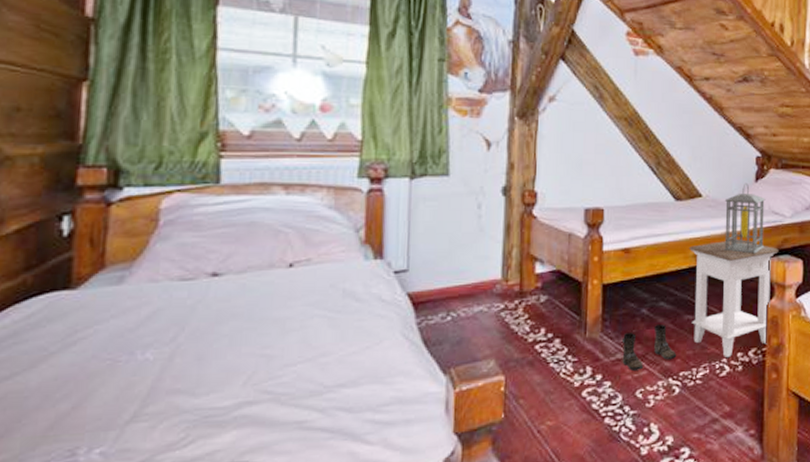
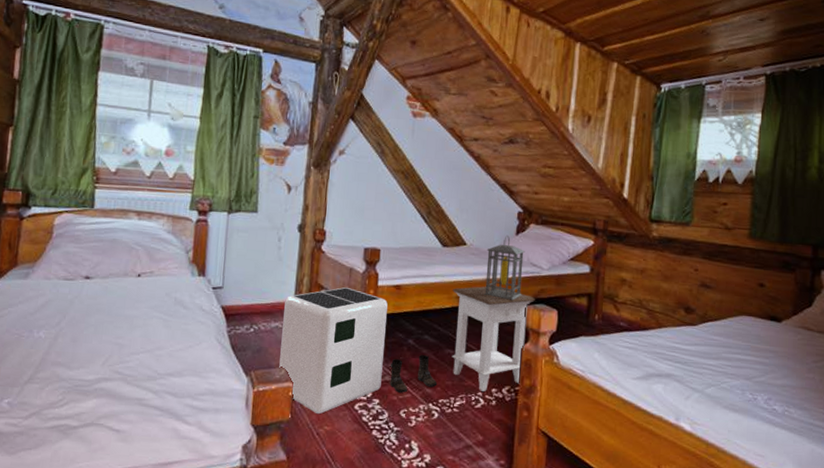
air purifier: none [486,257,615,408] -> present [279,287,388,414]

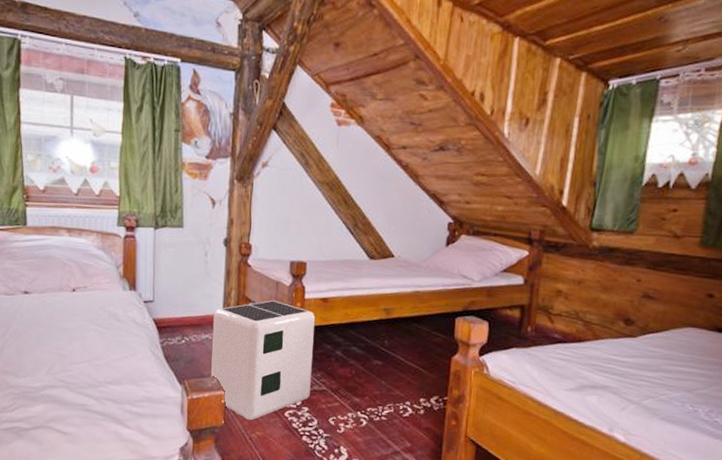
boots: present [390,354,438,393] -> none [318,365,366,402]
nightstand: present [451,286,535,391] -> none [379,298,465,401]
lantern: present [483,235,525,301] -> none [412,246,456,313]

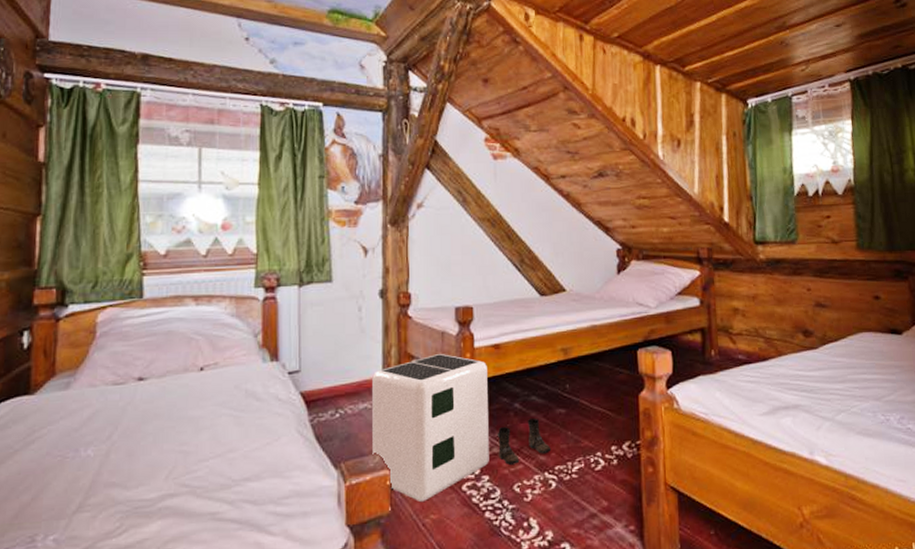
boots: none [318,365,366,402] -> present [497,417,551,465]

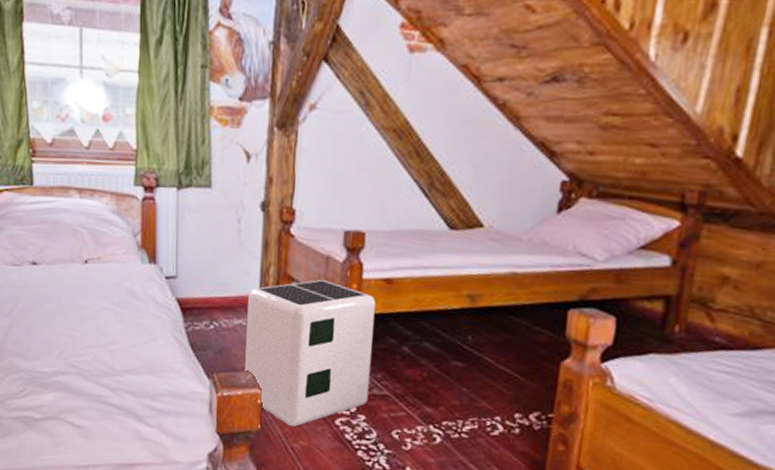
boots: present [497,417,551,465] -> none [378,365,441,410]

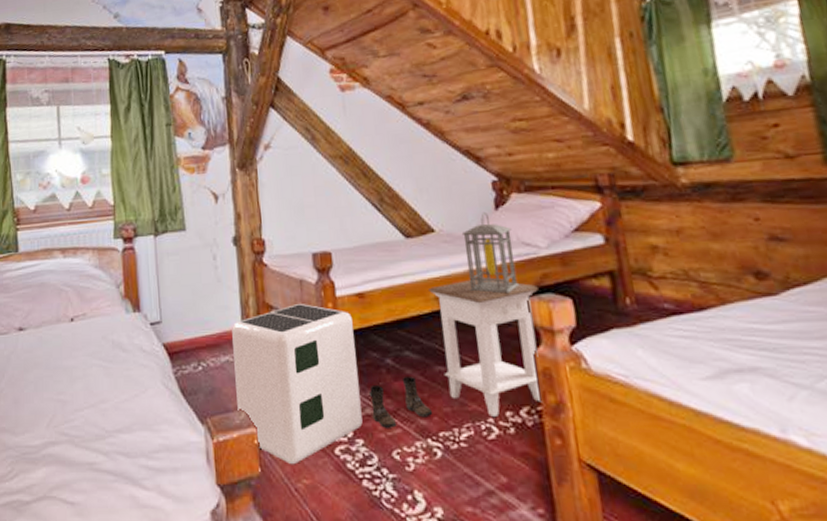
boots: none [378,365,441,410] -> present [368,375,433,428]
nightstand: none [460,282,582,416] -> present [427,278,542,417]
lantern: none [506,213,570,302] -> present [461,211,520,294]

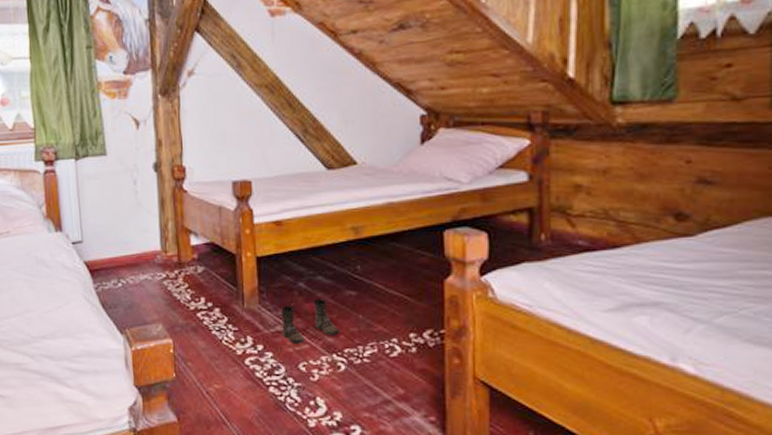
air purifier: present [232,304,363,464] -> none [151,229,273,371]
nightstand: present [427,278,542,417] -> none [345,210,455,337]
lantern: present [461,211,520,294] -> none [384,145,437,226]

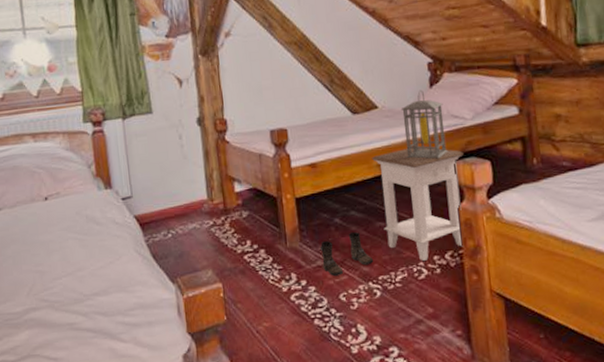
nightstand: none [345,210,455,337] -> present [371,146,463,261]
lantern: none [384,145,437,226] -> present [401,89,448,159]

